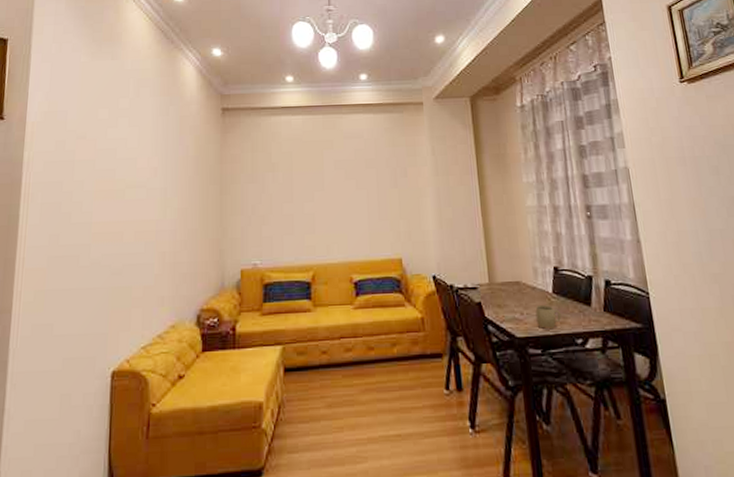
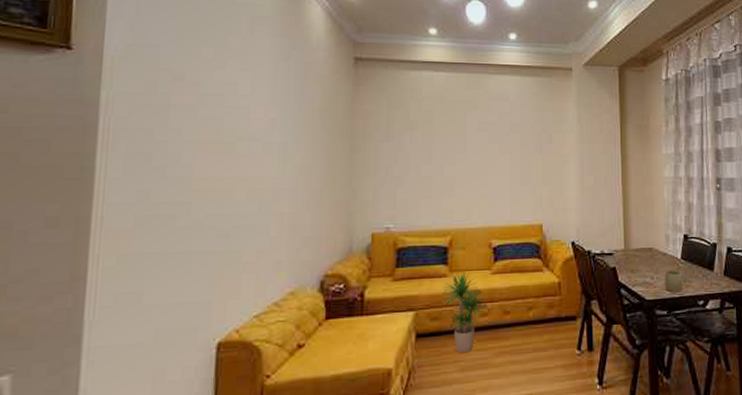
potted plant: none [306,306,353,390] -> present [440,271,489,354]

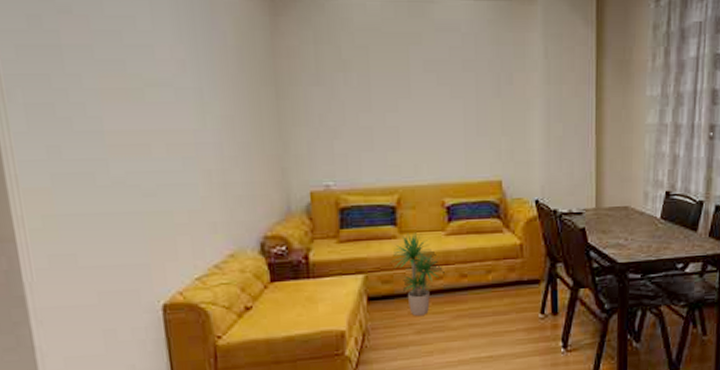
mug: present [664,270,688,293] -> none [640,231,667,255]

